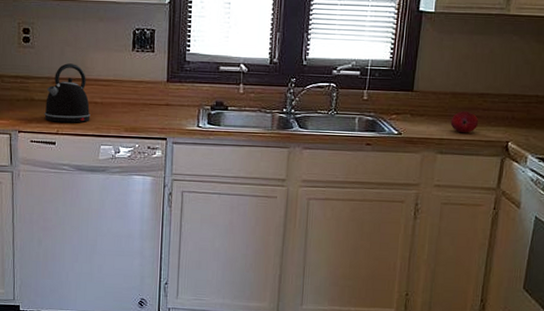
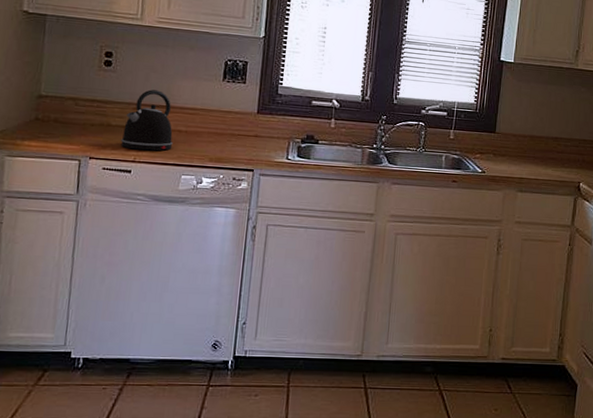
fruit: present [450,110,479,133] -> none [529,152,554,174]

